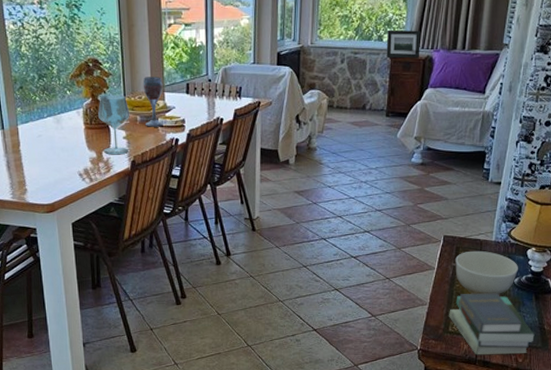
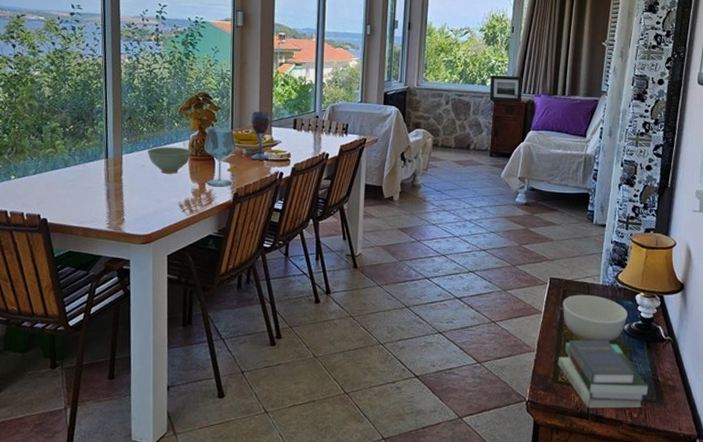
bowl: none [42,116,87,143] -> present [147,147,192,174]

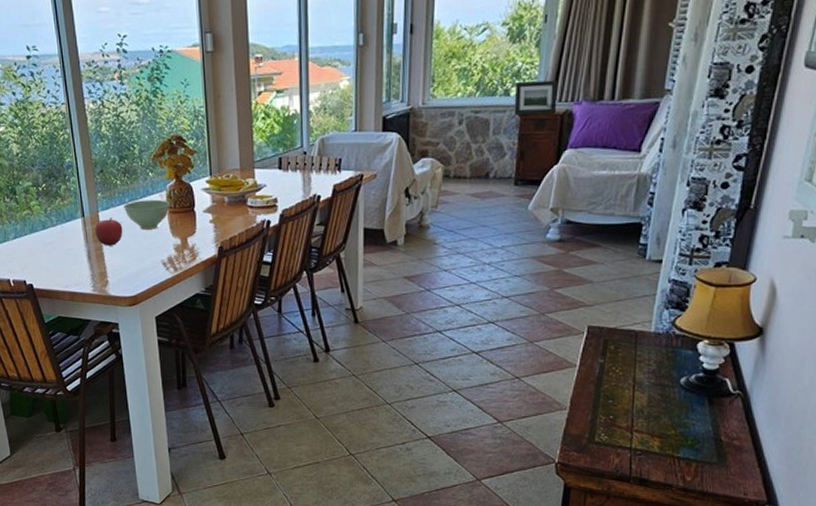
fruit: none [117,161,144,186] -> present [95,218,123,246]
wine glass: present [204,127,236,187] -> none [182,174,217,241]
cup: present [250,112,271,160] -> none [230,152,253,209]
books: present [558,340,649,409] -> none [595,396,708,471]
bowl: present [563,294,628,342] -> none [603,344,687,398]

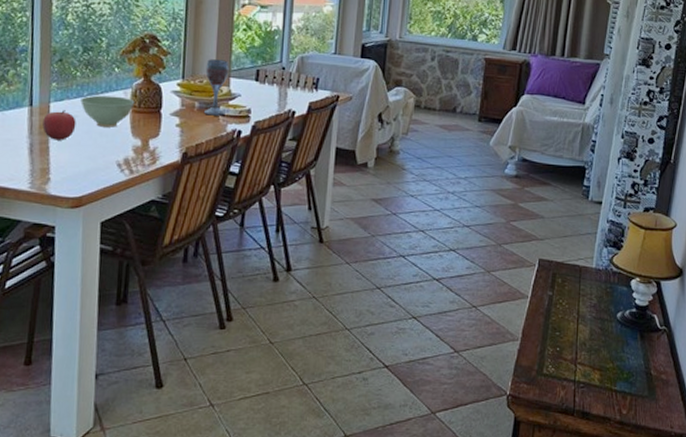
cup: none [230,152,253,209] -> present [203,59,229,116]
picture frame: present [514,79,557,116] -> none [480,29,518,62]

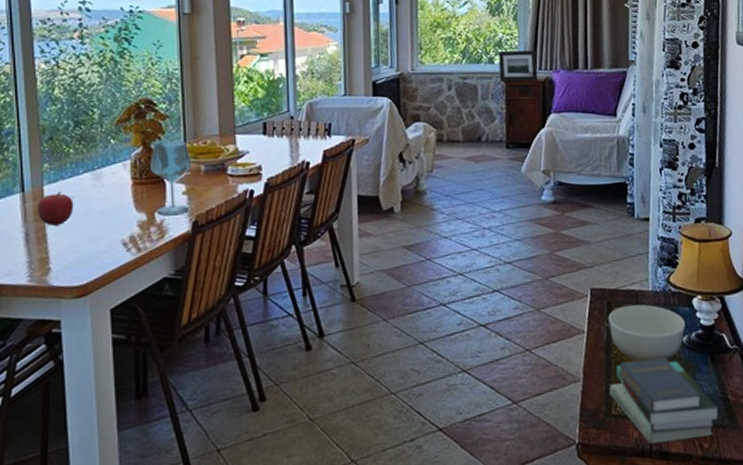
bowl: present [81,95,135,127] -> none [76,169,136,205]
wine glass: none [149,75,187,145] -> present [150,140,192,216]
cup: present [203,59,229,116] -> none [208,116,234,178]
picture frame: none [480,29,518,62] -> present [498,50,538,82]
books: none [543,329,640,404] -> present [609,358,719,445]
bowl: none [551,278,622,331] -> present [608,304,686,363]

